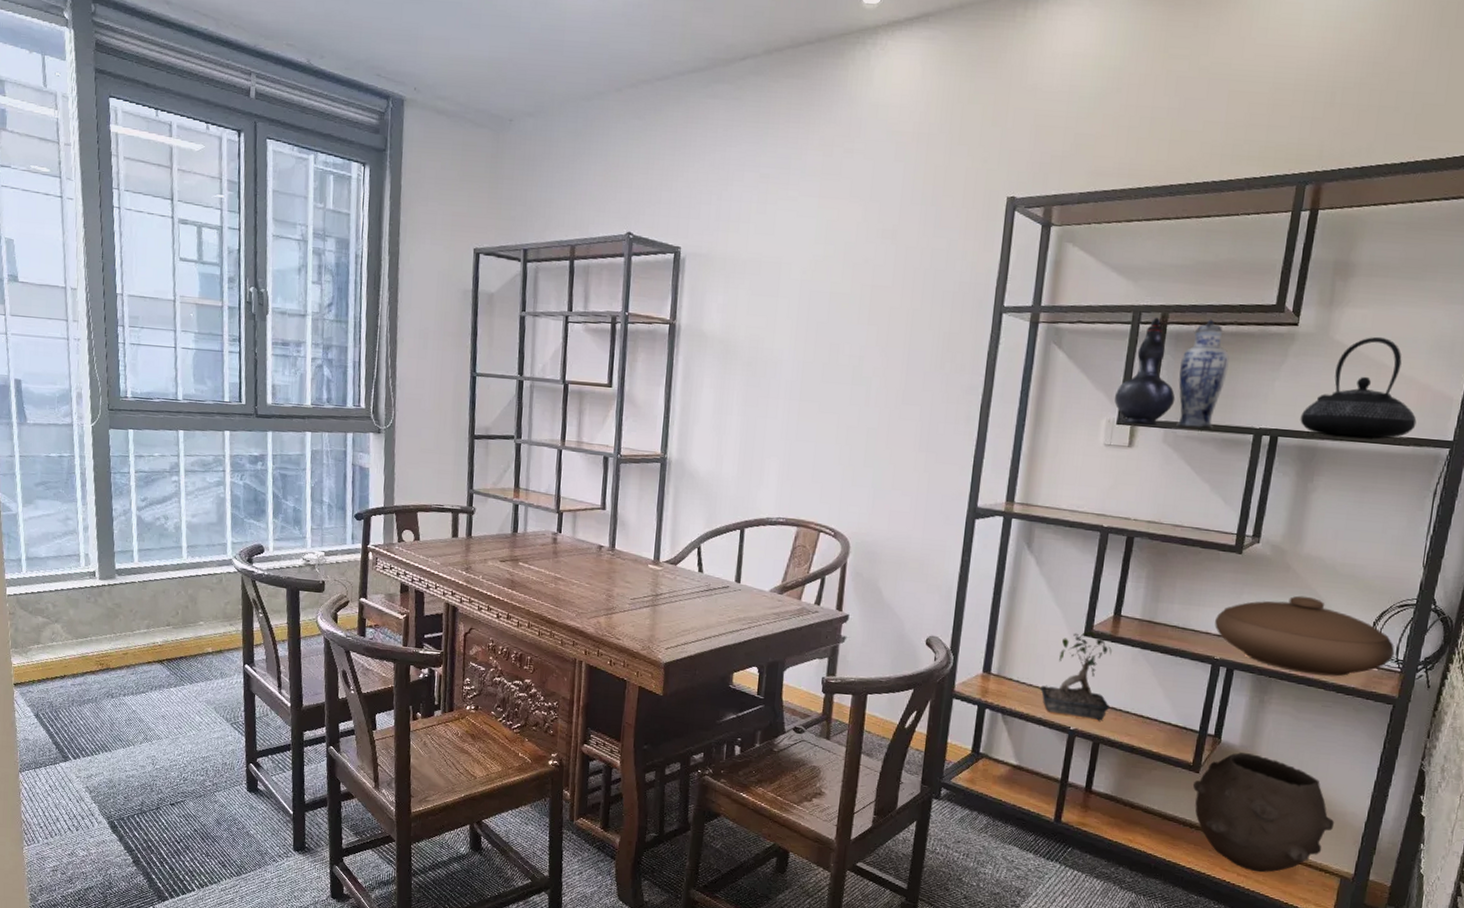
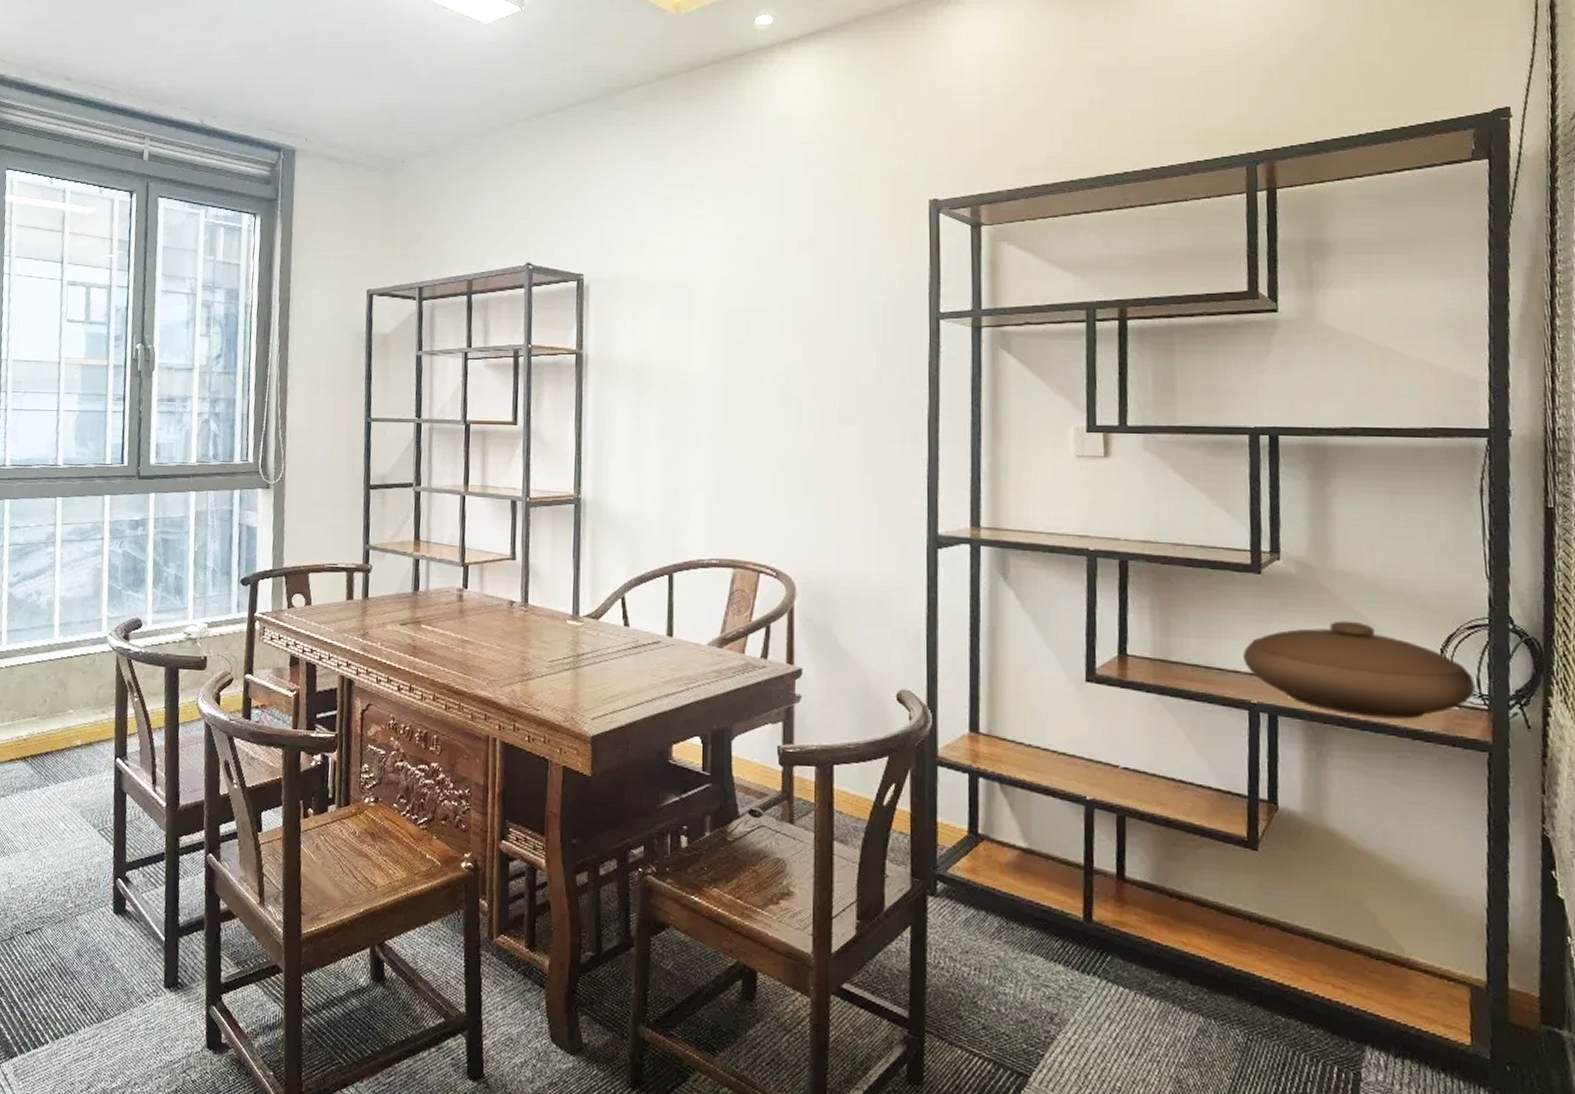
bonsai tree: present [1040,631,1112,721] -> none [1042,676,1132,788]
decorative vase: present [1114,317,1176,426] -> none [1079,313,1150,432]
ginger jar: present [1176,319,1230,430] -> none [1148,311,1206,432]
ceramic pot: present [1192,752,1335,873] -> none [1252,822,1447,983]
teapot: present [1300,336,1417,440] -> none [1300,318,1441,434]

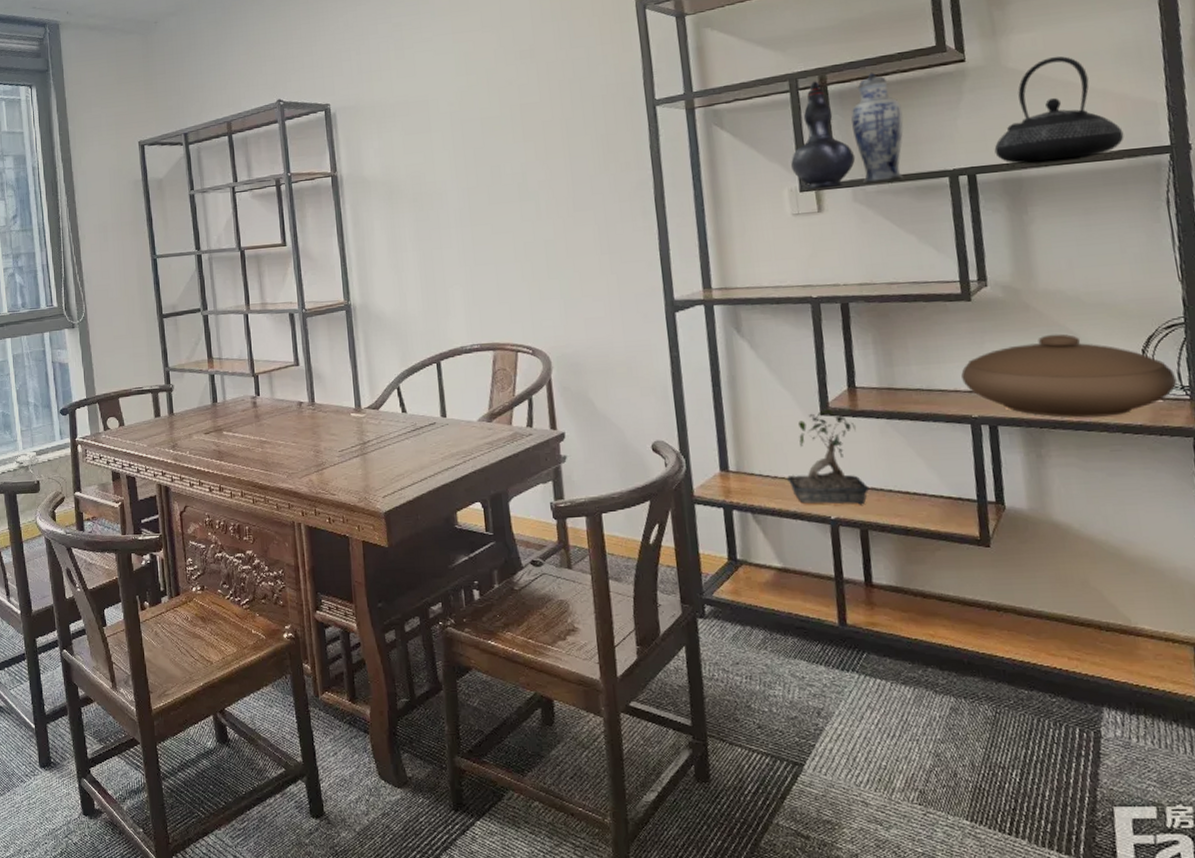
bonsai tree: none [1042,676,1132,788] -> present [787,409,870,505]
decorative vase: none [1079,313,1150,432] -> present [790,81,856,190]
ginger jar: none [1148,311,1206,432] -> present [850,72,904,183]
teapot: none [1300,318,1441,434] -> present [994,56,1124,165]

